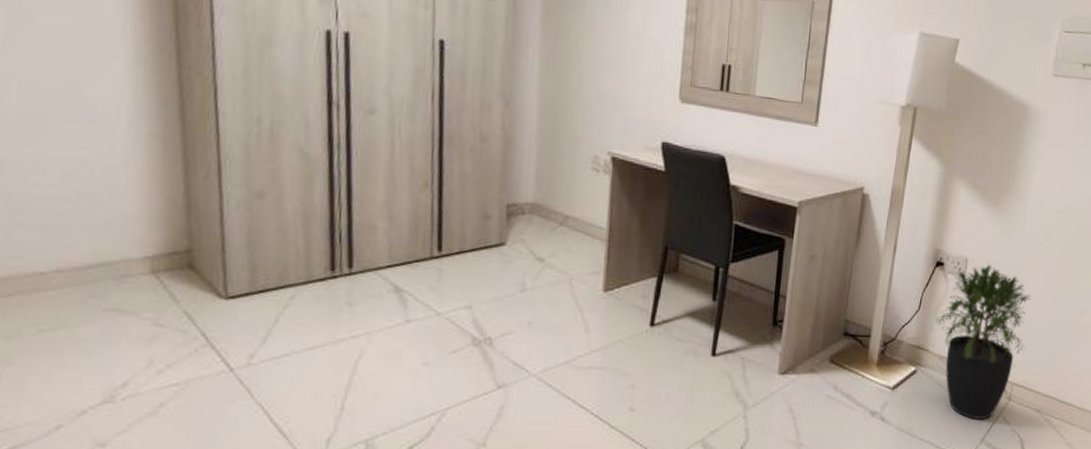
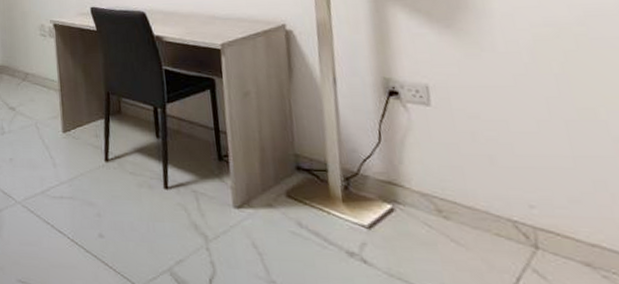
potted plant: present [935,263,1031,419] -> none [404,89,540,270]

